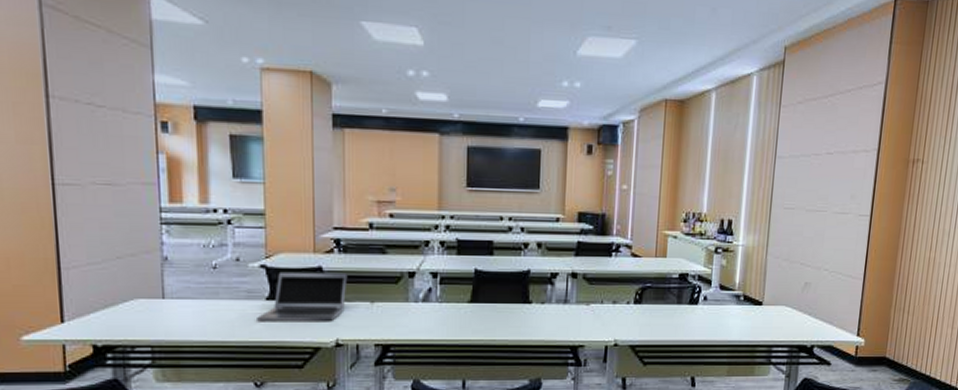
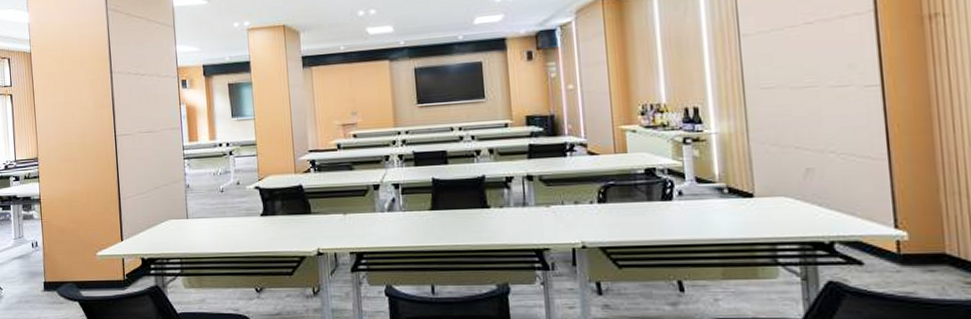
laptop: present [257,271,348,321] -> none [255,188,323,234]

